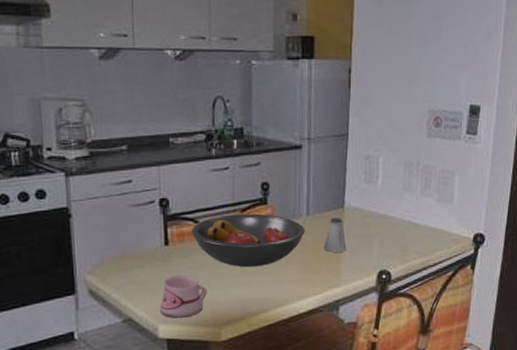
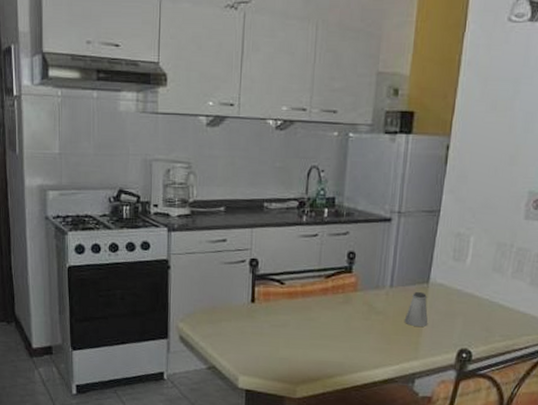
mug: present [159,275,207,318] -> none [241,332,287,372]
fruit bowl: present [192,213,305,268] -> none [277,279,387,332]

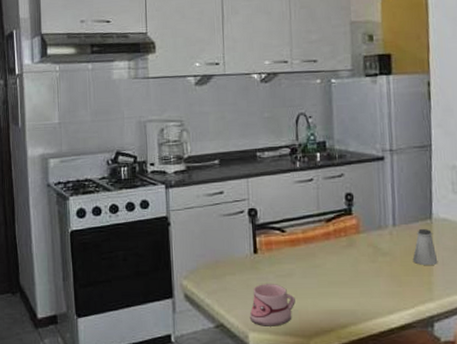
mug: none [241,332,287,372] -> present [249,284,295,326]

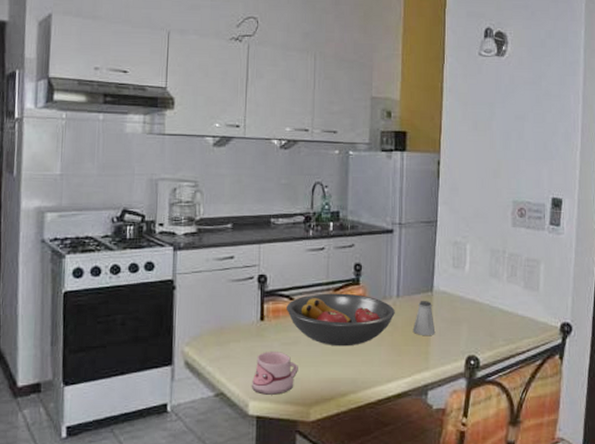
fruit bowl: none [279,224,392,278] -> present [287,293,395,347]

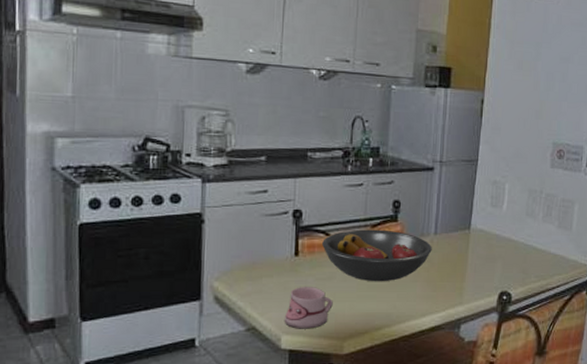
saltshaker: present [412,301,436,335] -> none [448,238,471,272]

